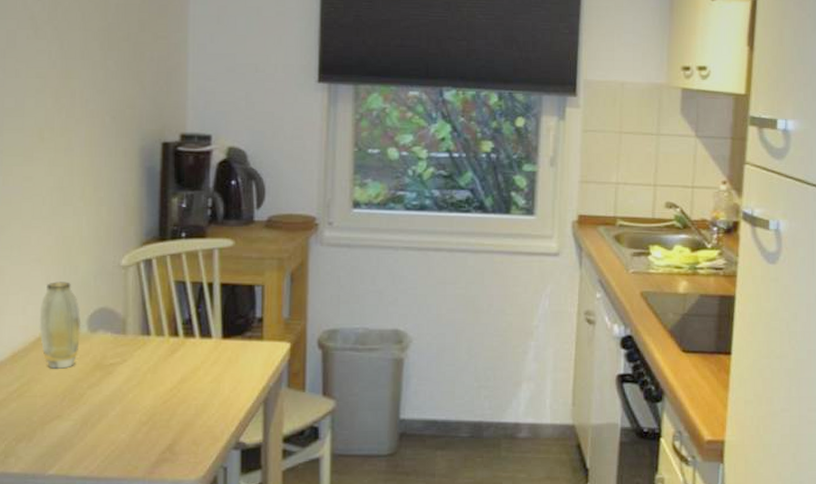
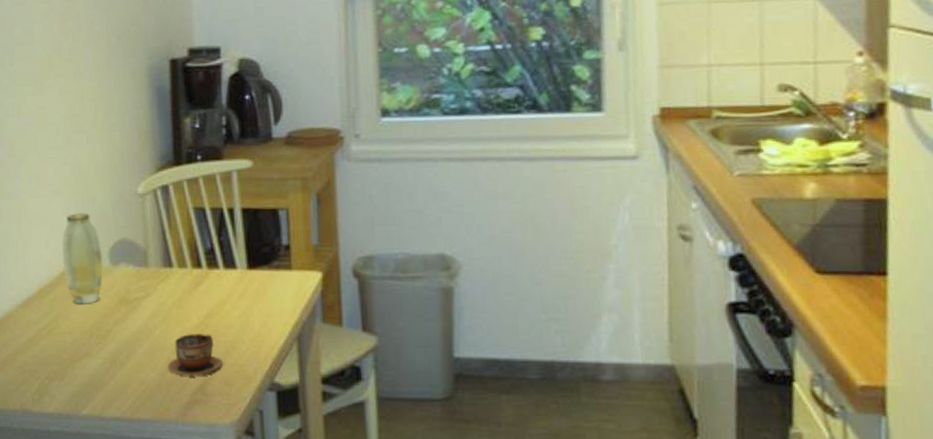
cup: none [139,397,192,438] -> present [168,334,223,377]

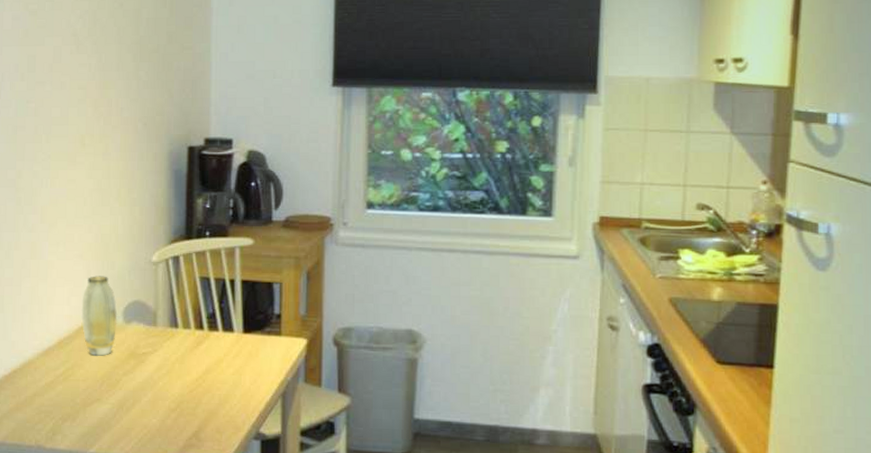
cup: present [168,334,223,377] -> none [168,387,216,424]

